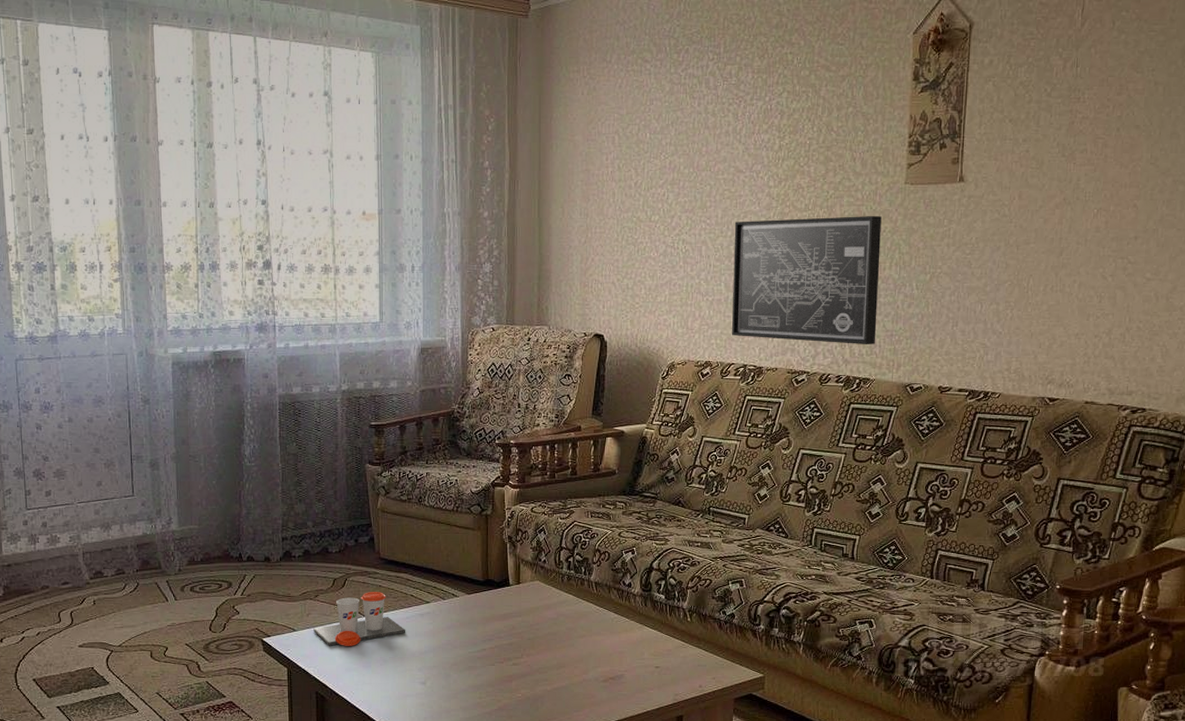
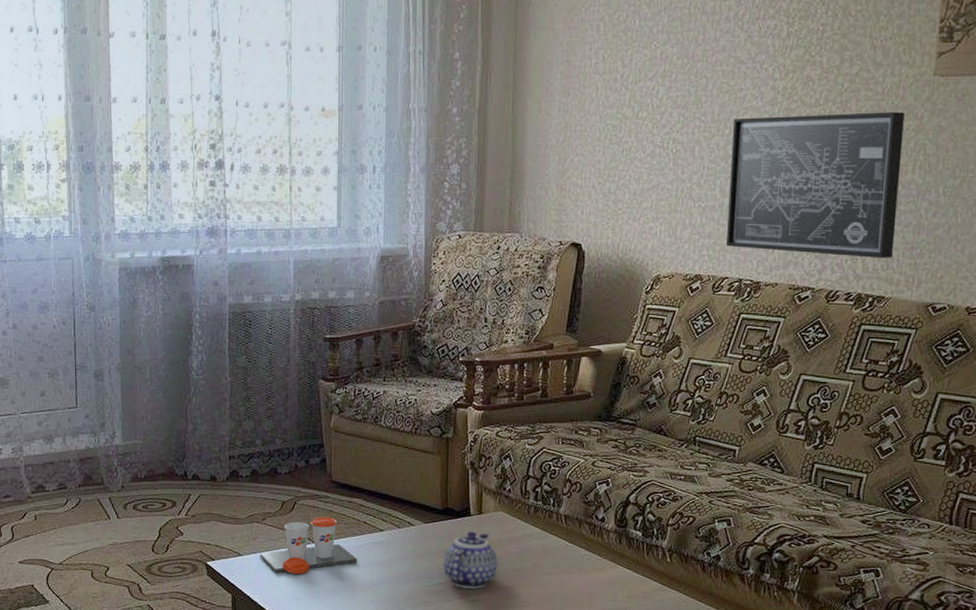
teapot: none [486,600,536,653] -> present [443,531,498,589]

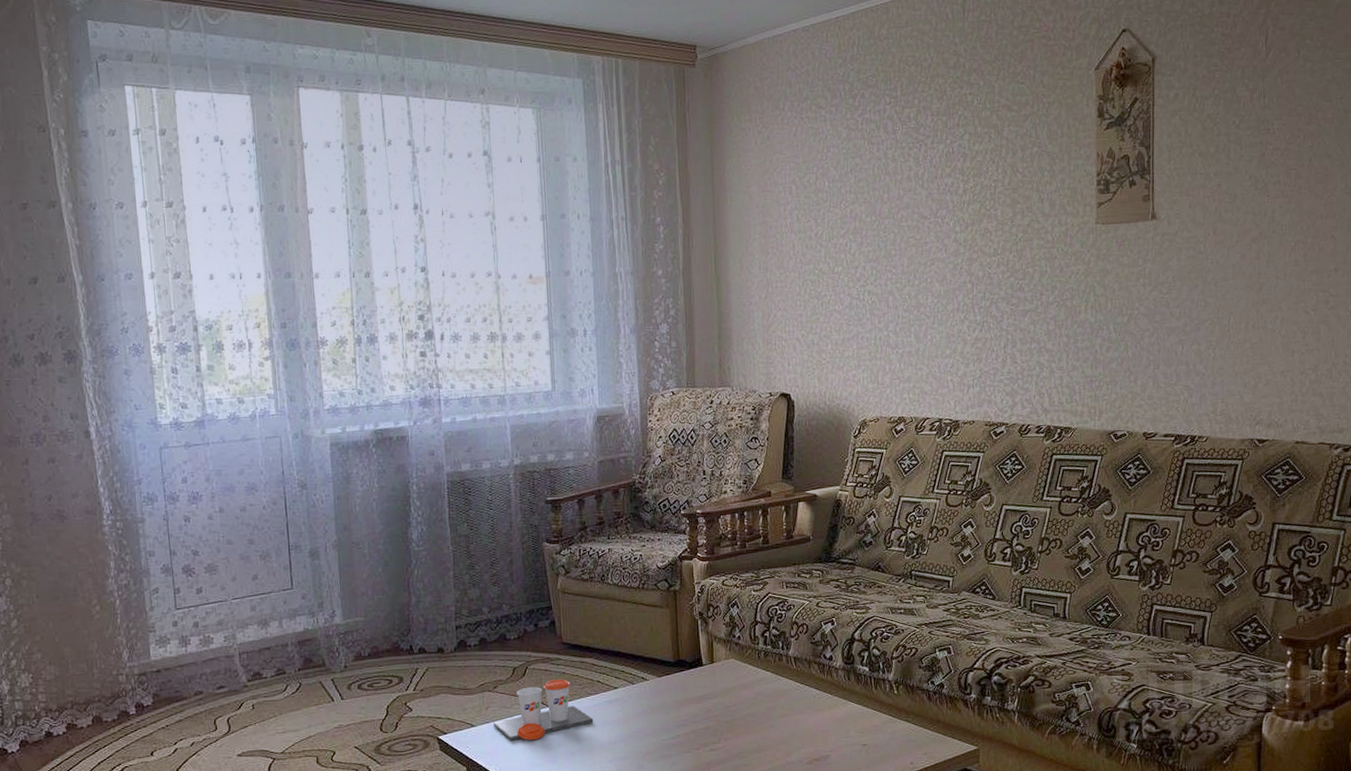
teapot: present [443,531,498,589] -> none [679,681,733,739]
wall art: present [726,111,905,259] -> none [921,257,1076,393]

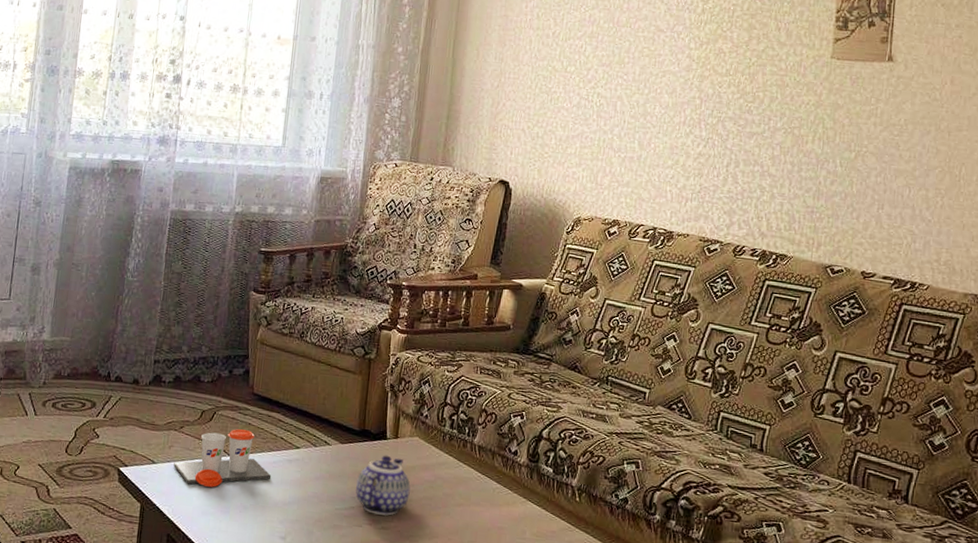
teapot: none [679,681,733,739] -> present [356,455,411,516]

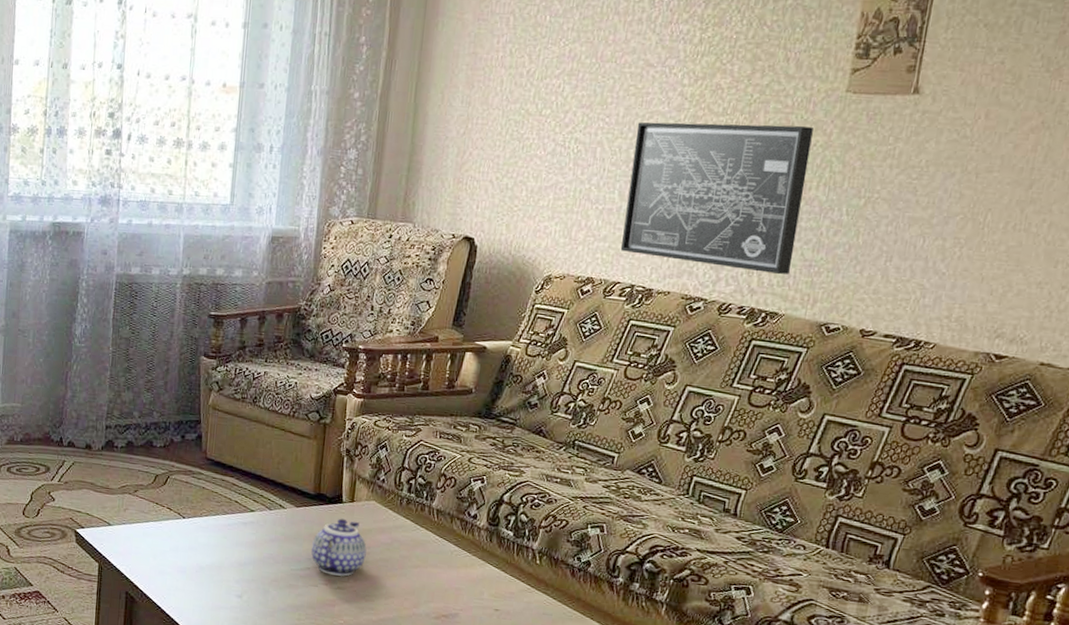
cup: present [173,429,272,487] -> none [129,493,227,548]
wall art: none [643,80,805,220] -> present [621,122,813,275]

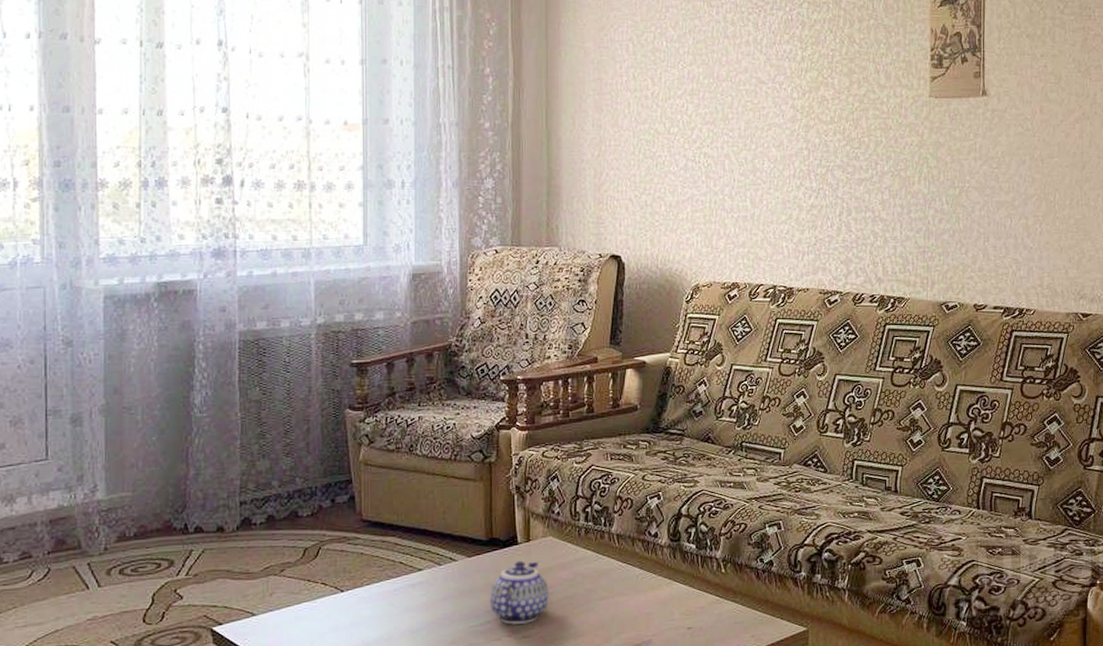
wall art: present [621,122,813,275] -> none [758,128,909,263]

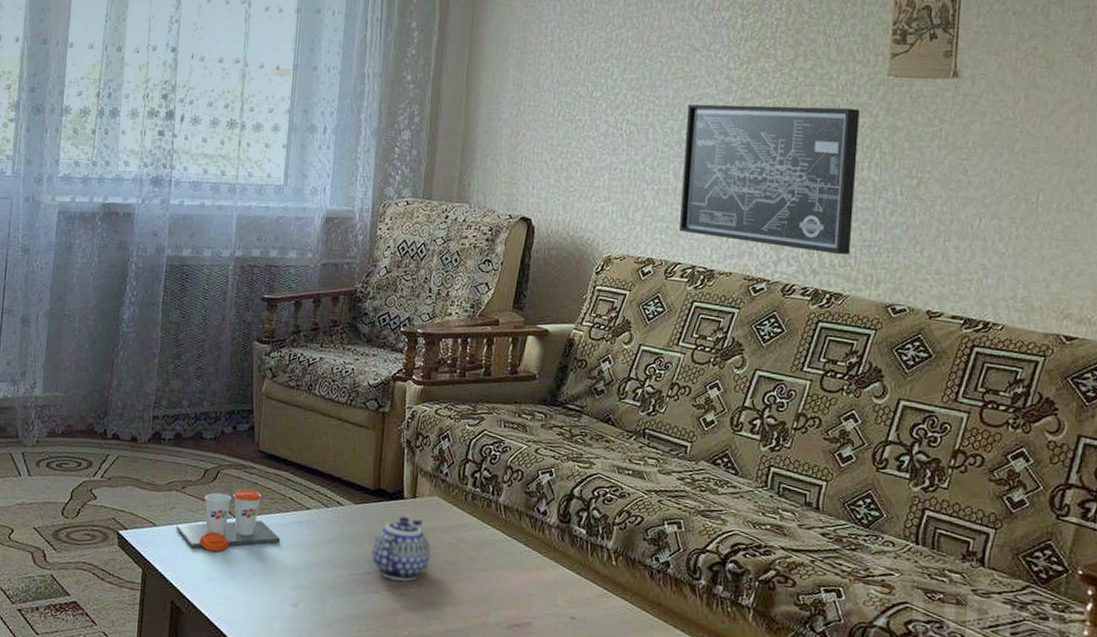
cup: none [278,561,394,631] -> present [176,489,281,551]
wall art: none [758,128,909,263] -> present [680,104,860,255]

